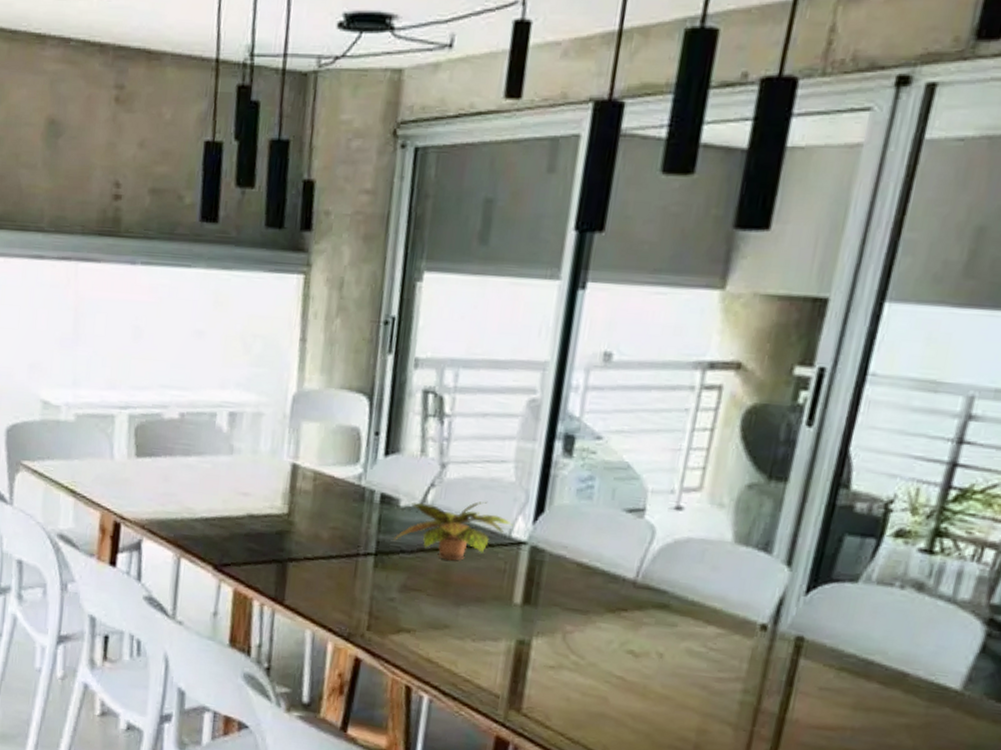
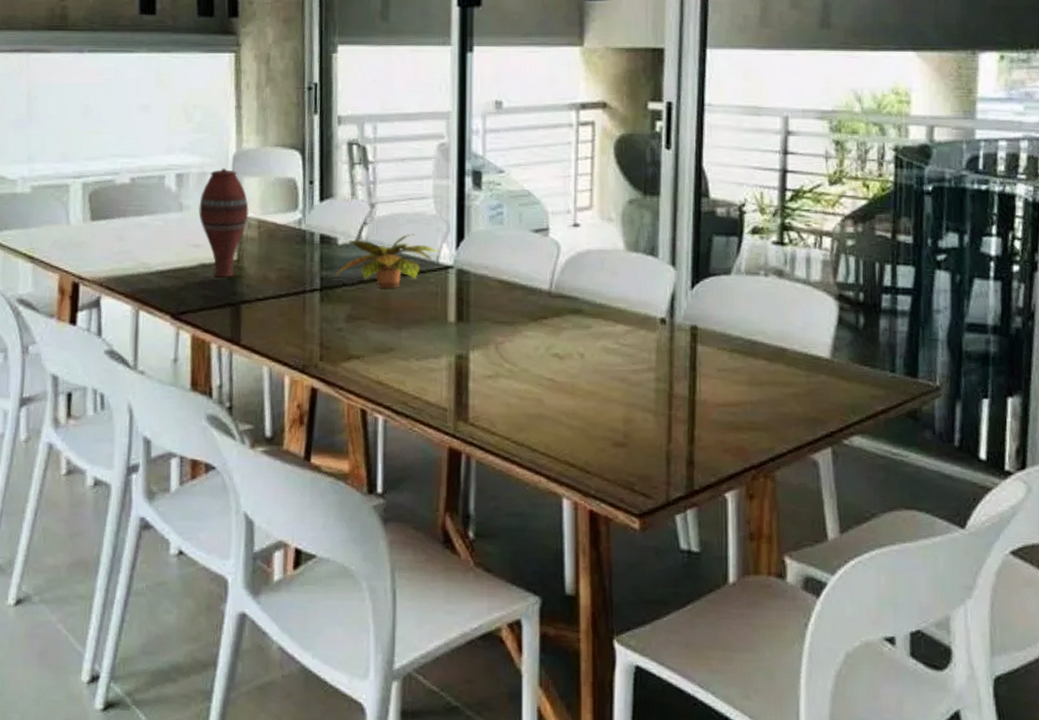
vase: none [250,409,306,532] -> present [199,168,249,278]

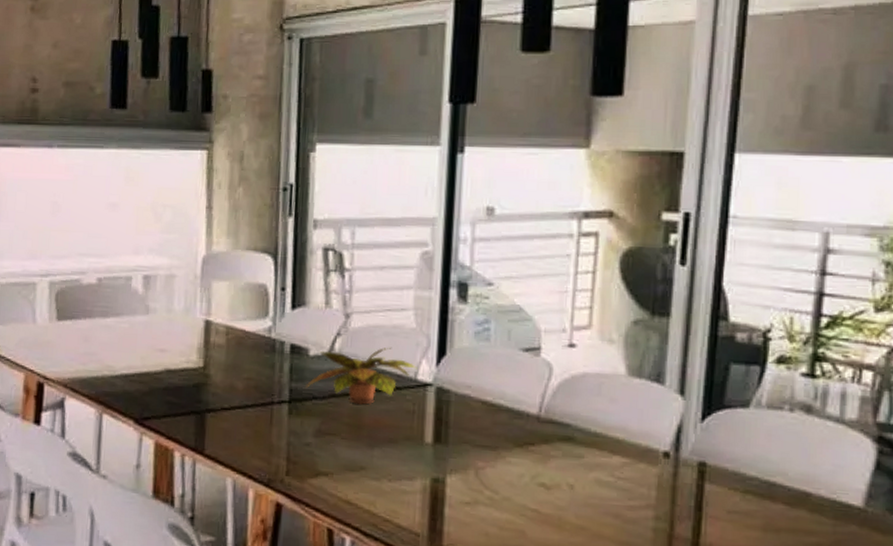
vase: present [199,168,249,278] -> none [165,271,217,385]

